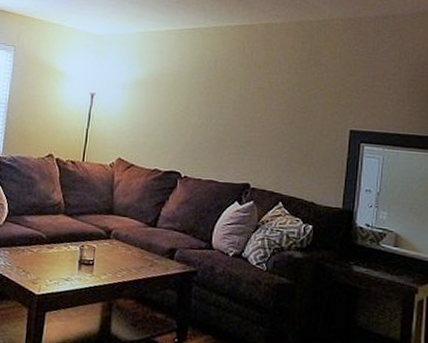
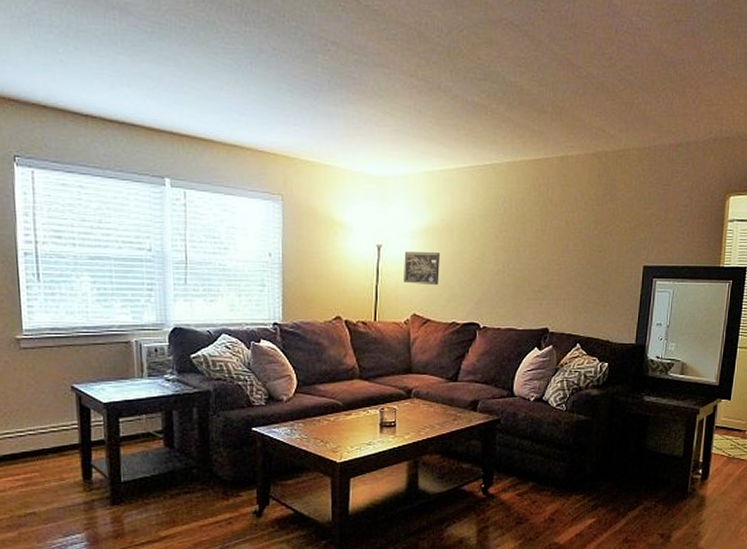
wall art: none [112,100,147,134] -> present [404,251,440,286]

